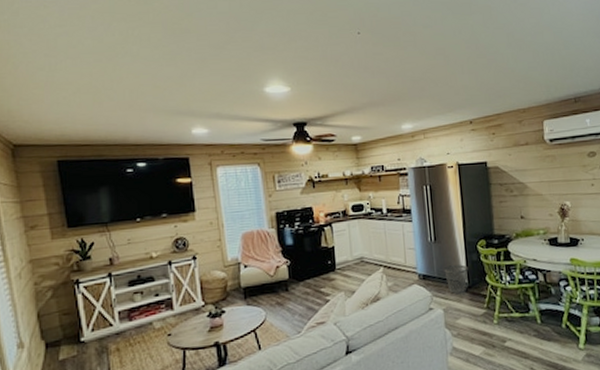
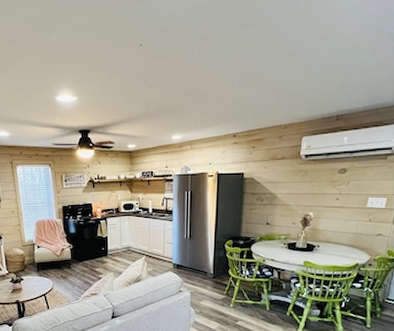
wastebasket: present [444,264,468,294] -> none [195,259,215,282]

